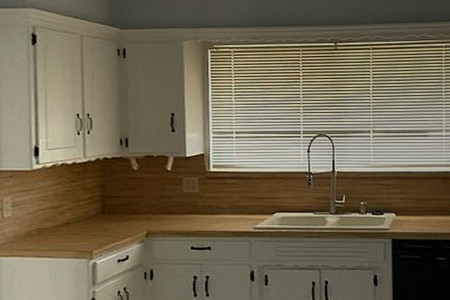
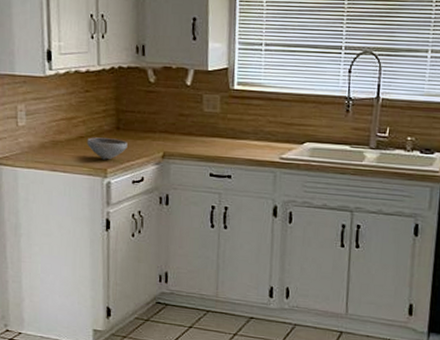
bowl: none [72,222,113,243] -> present [86,137,128,160]

